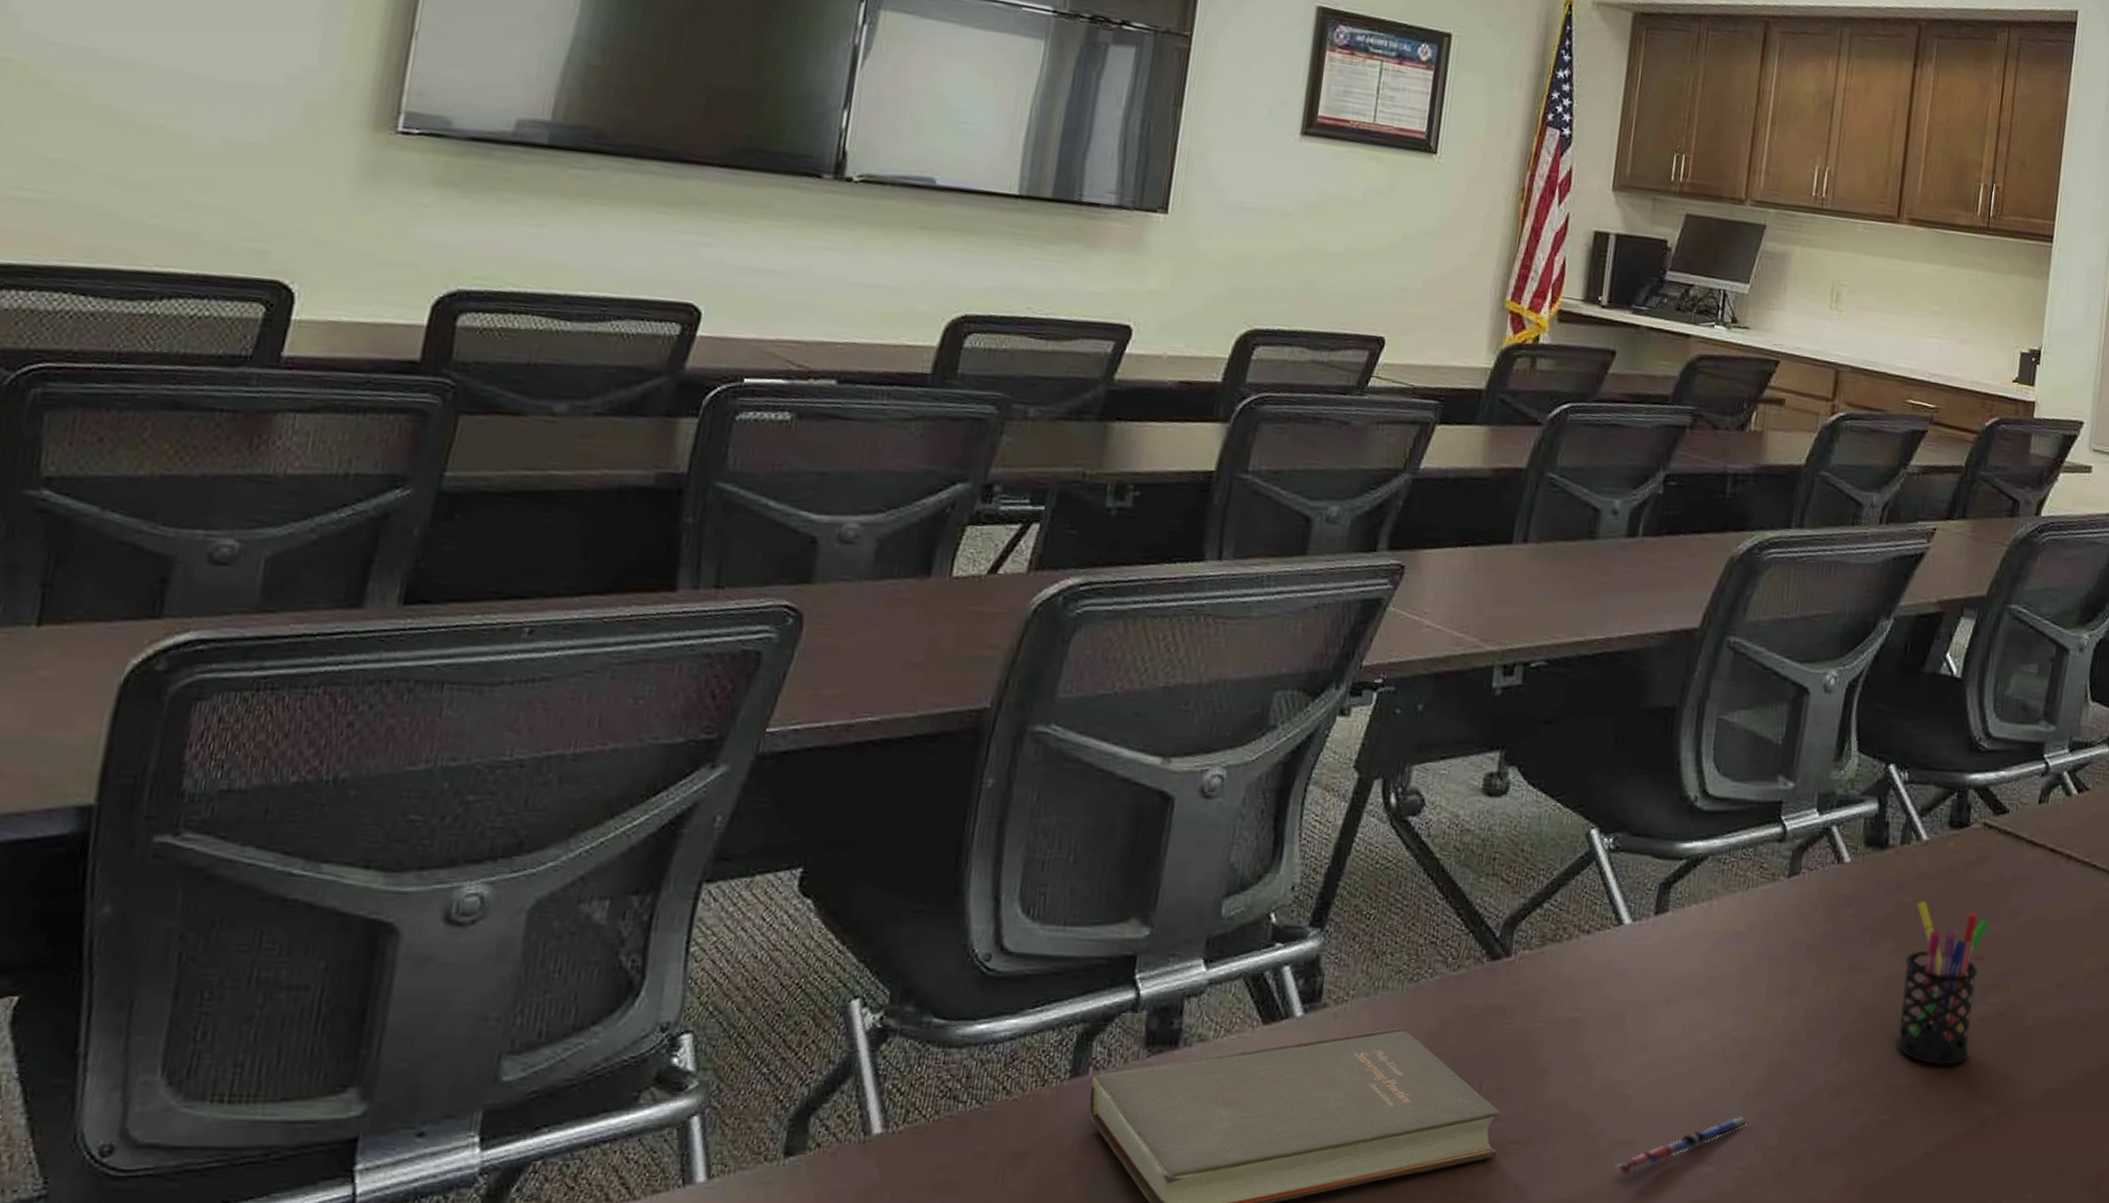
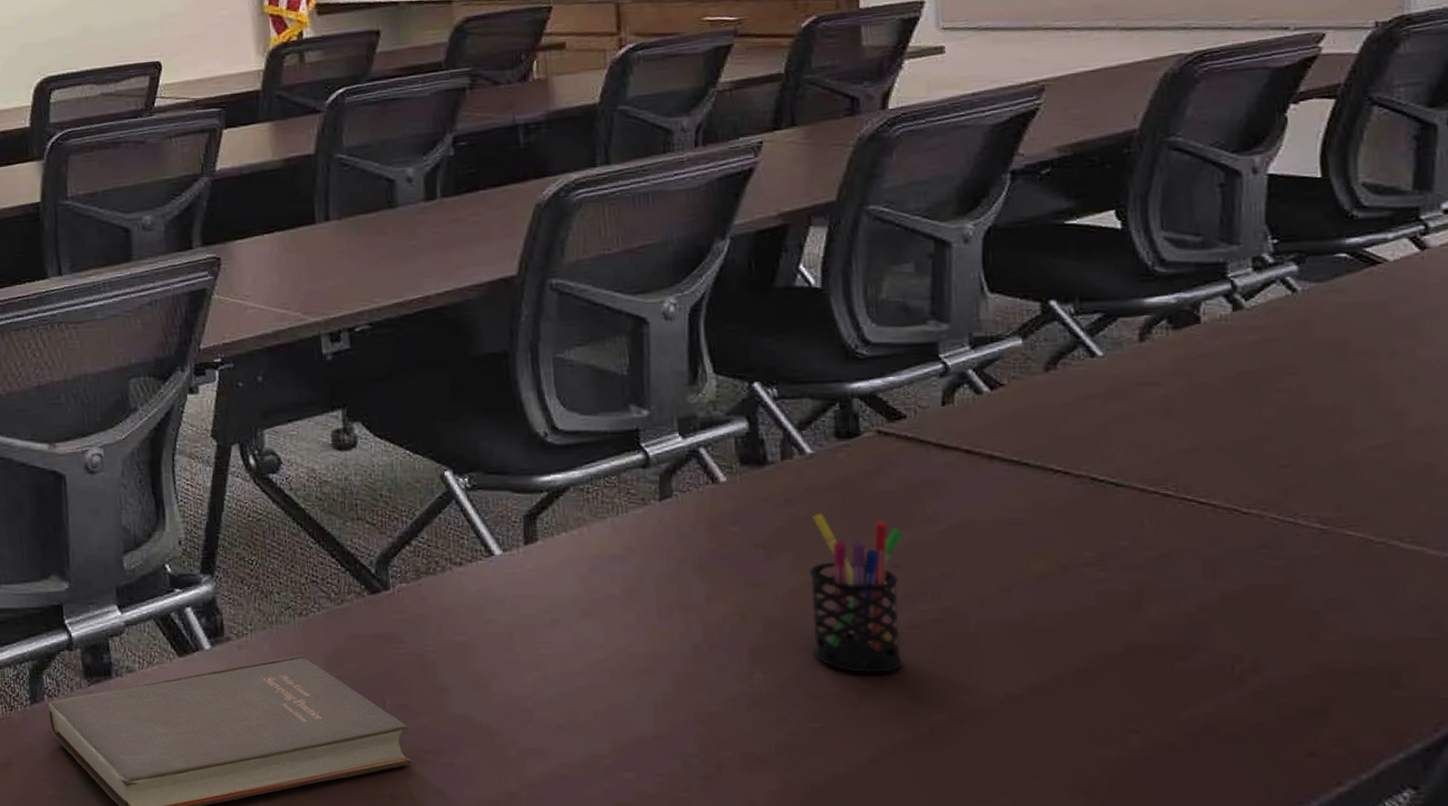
pen: present [1618,1117,1747,1175] -> none [533,727,661,780]

